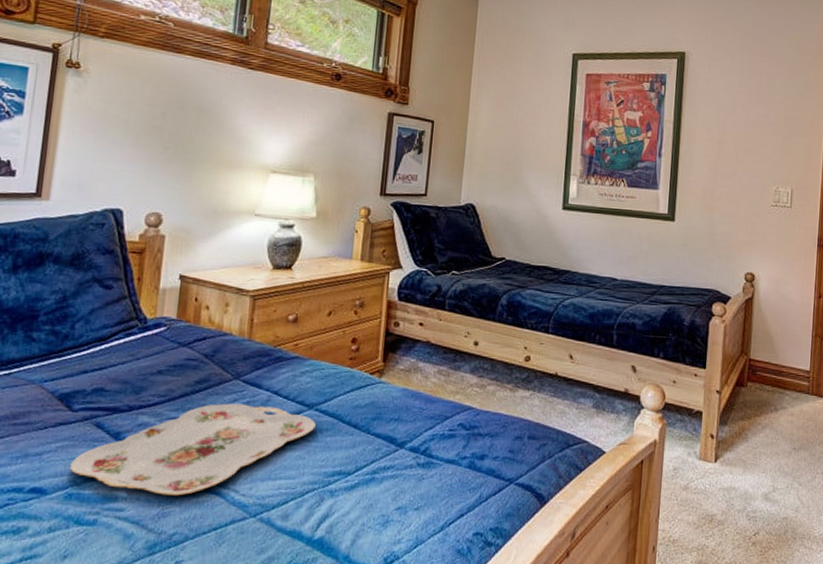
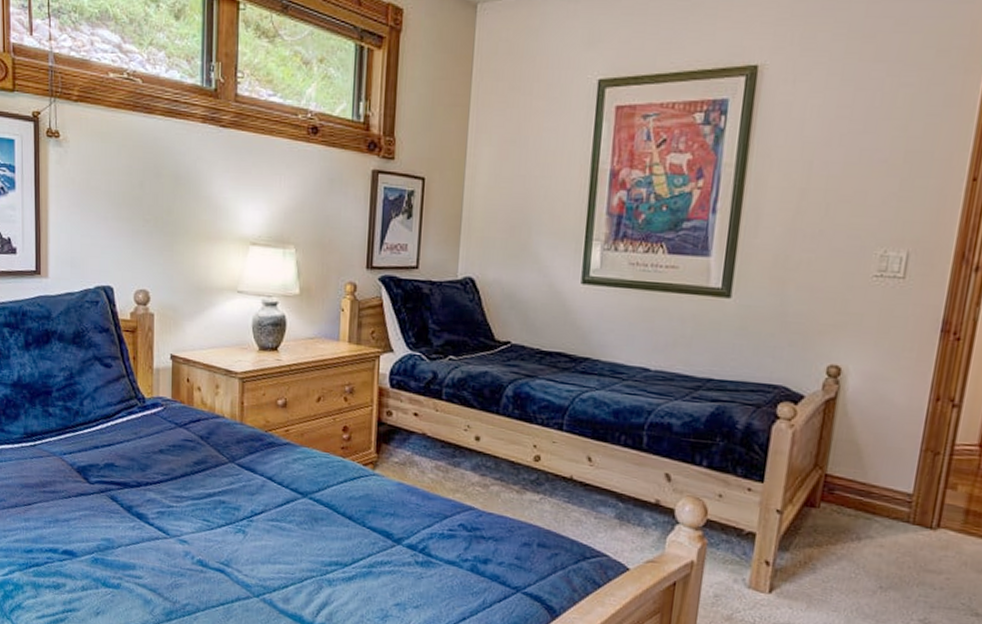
serving tray: present [70,403,316,496] -> none [93,485,311,570]

